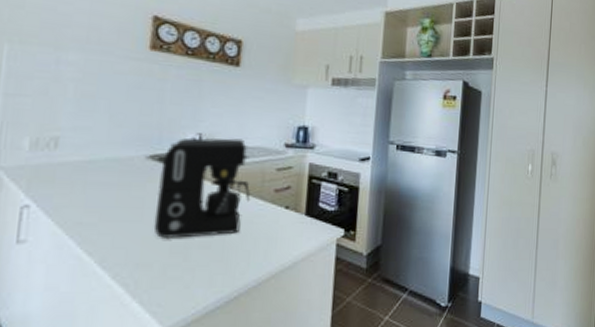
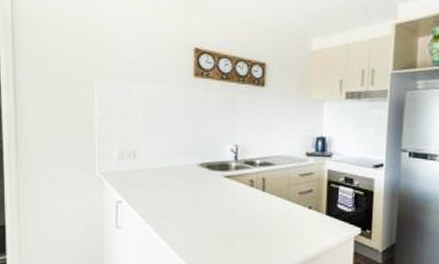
coffee maker: present [153,137,251,240] -> none [206,148,280,231]

